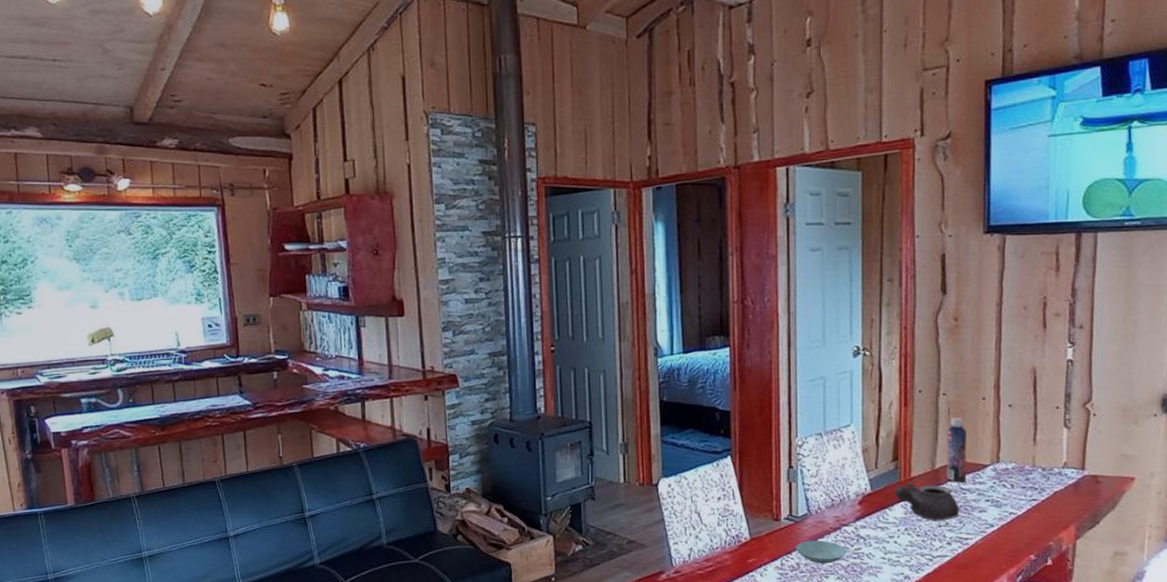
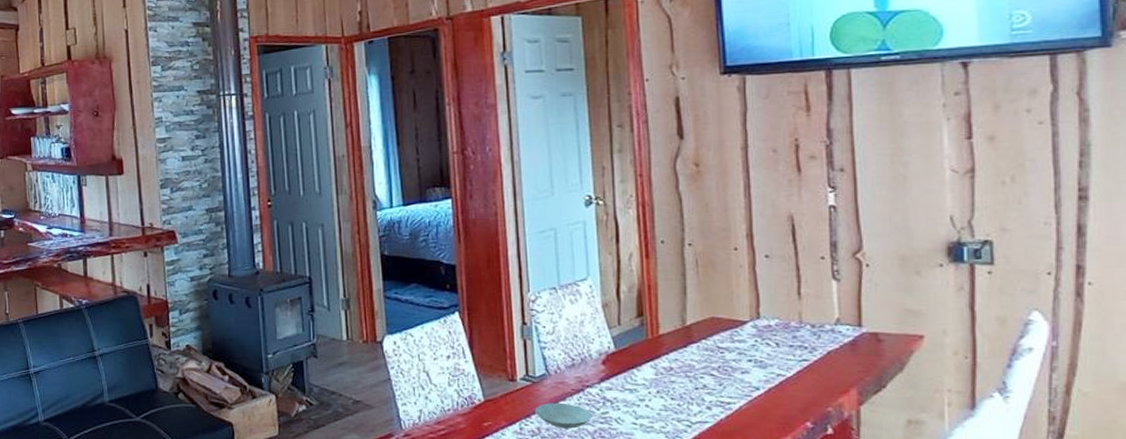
teapot: present [894,482,960,521] -> none [641,340,719,383]
bottle: present [946,418,967,483] -> none [697,270,723,341]

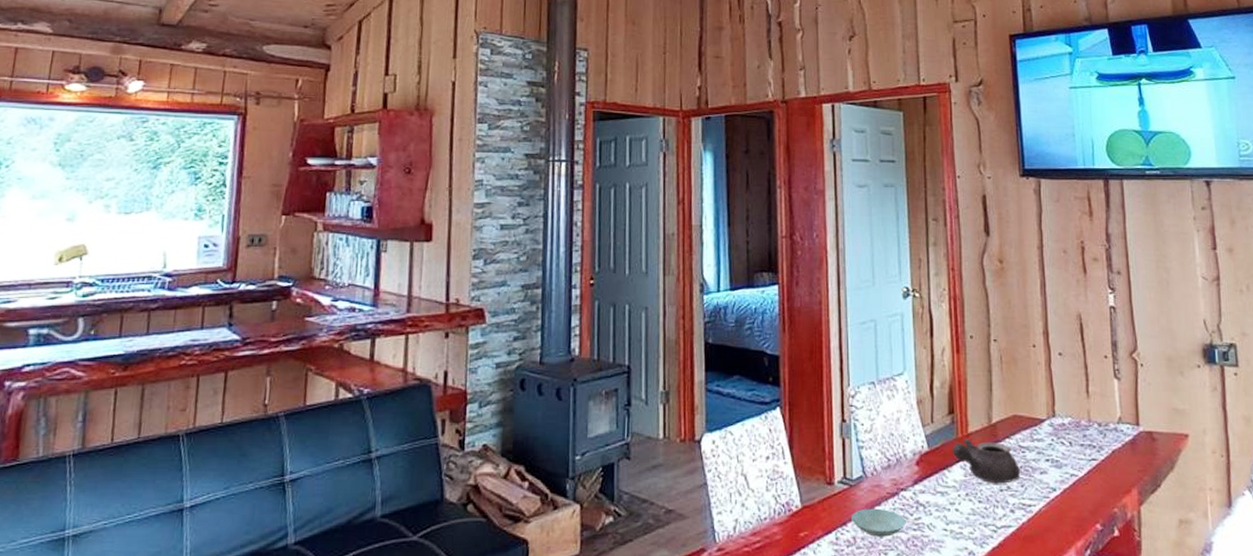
teapot: none [641,340,719,383] -> present [952,439,1021,484]

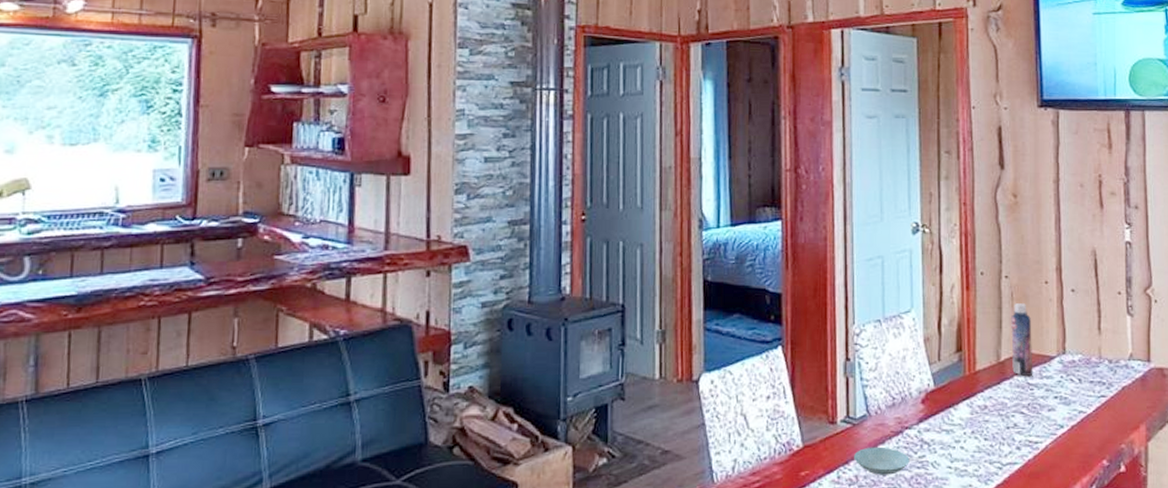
teapot: present [952,439,1021,484] -> none [958,376,1028,421]
bottle: none [1001,367,1024,440] -> present [1011,303,1033,377]

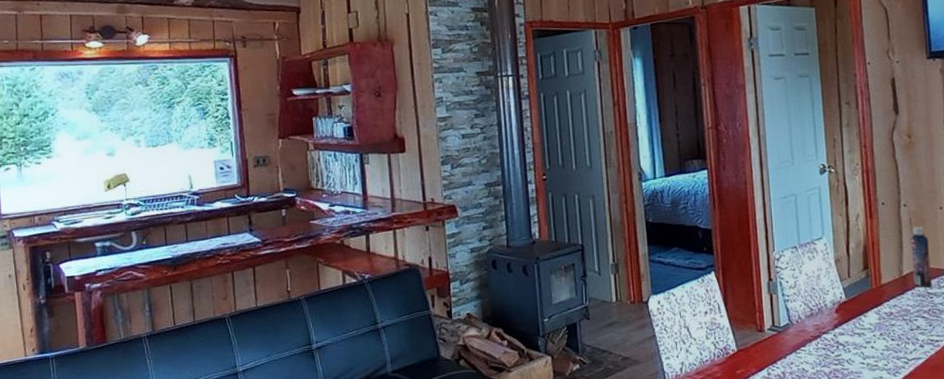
saucer: present [854,446,910,475] -> none [781,348,828,371]

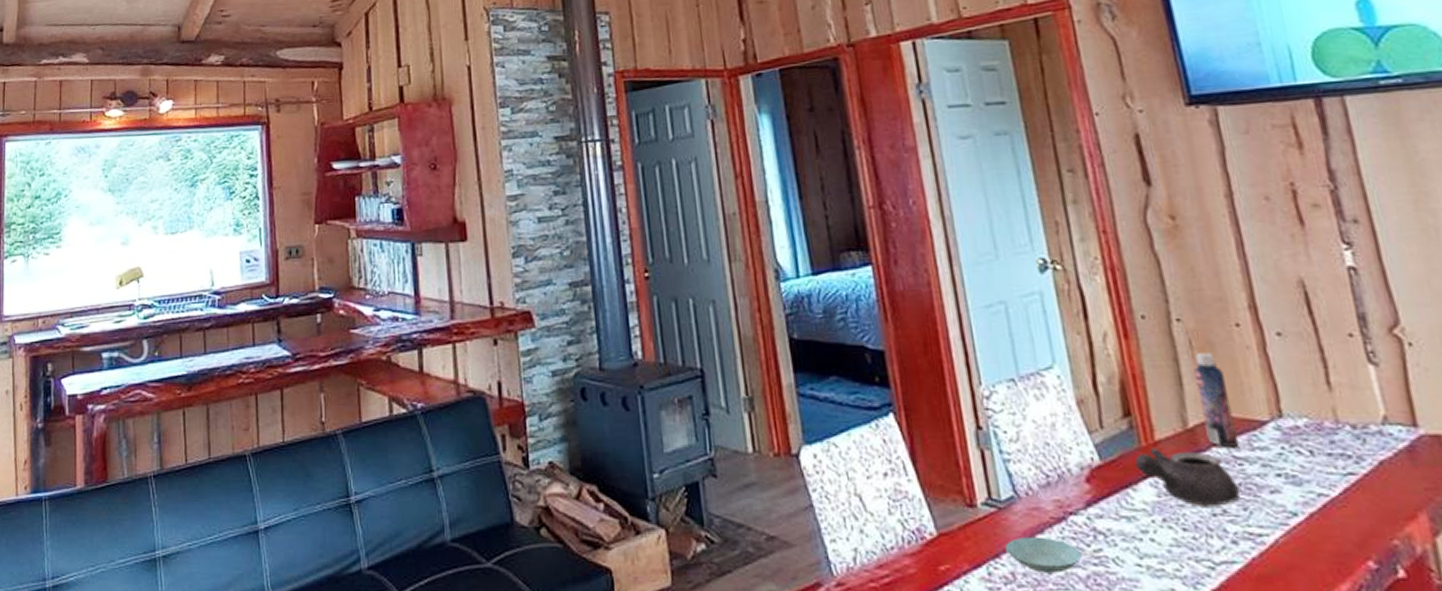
saucer: none [781,348,828,371] -> present [1005,536,1082,573]
teapot: none [867,289,929,325] -> present [1134,448,1241,506]

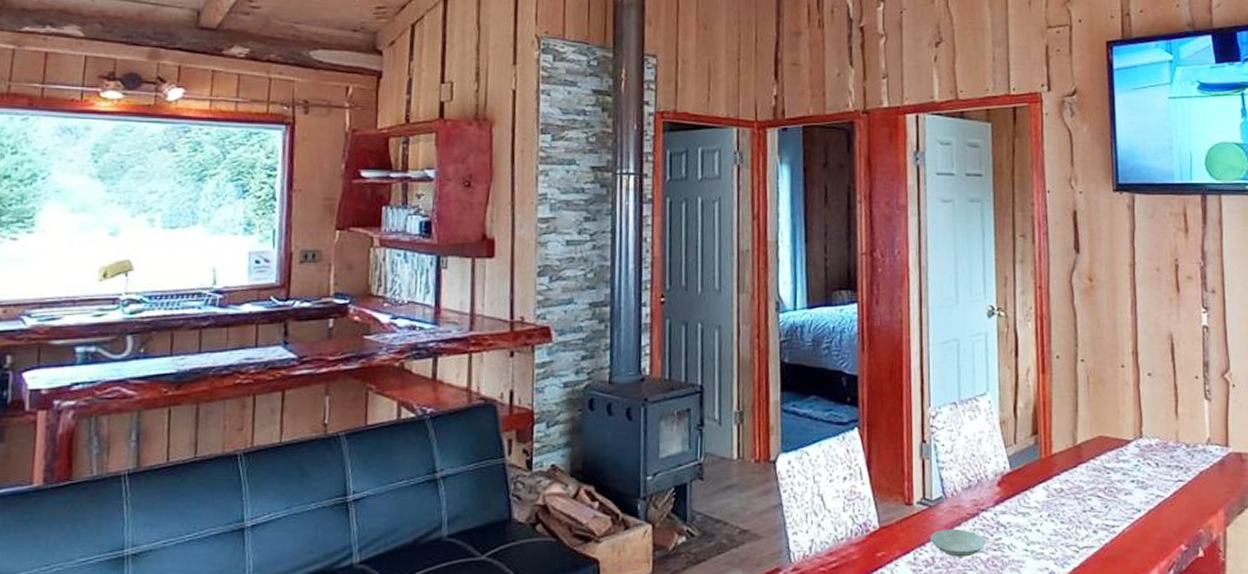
teapot: present [1134,448,1241,506] -> none [1035,459,1105,505]
bottle: present [1194,353,1240,449] -> none [1087,387,1110,461]

